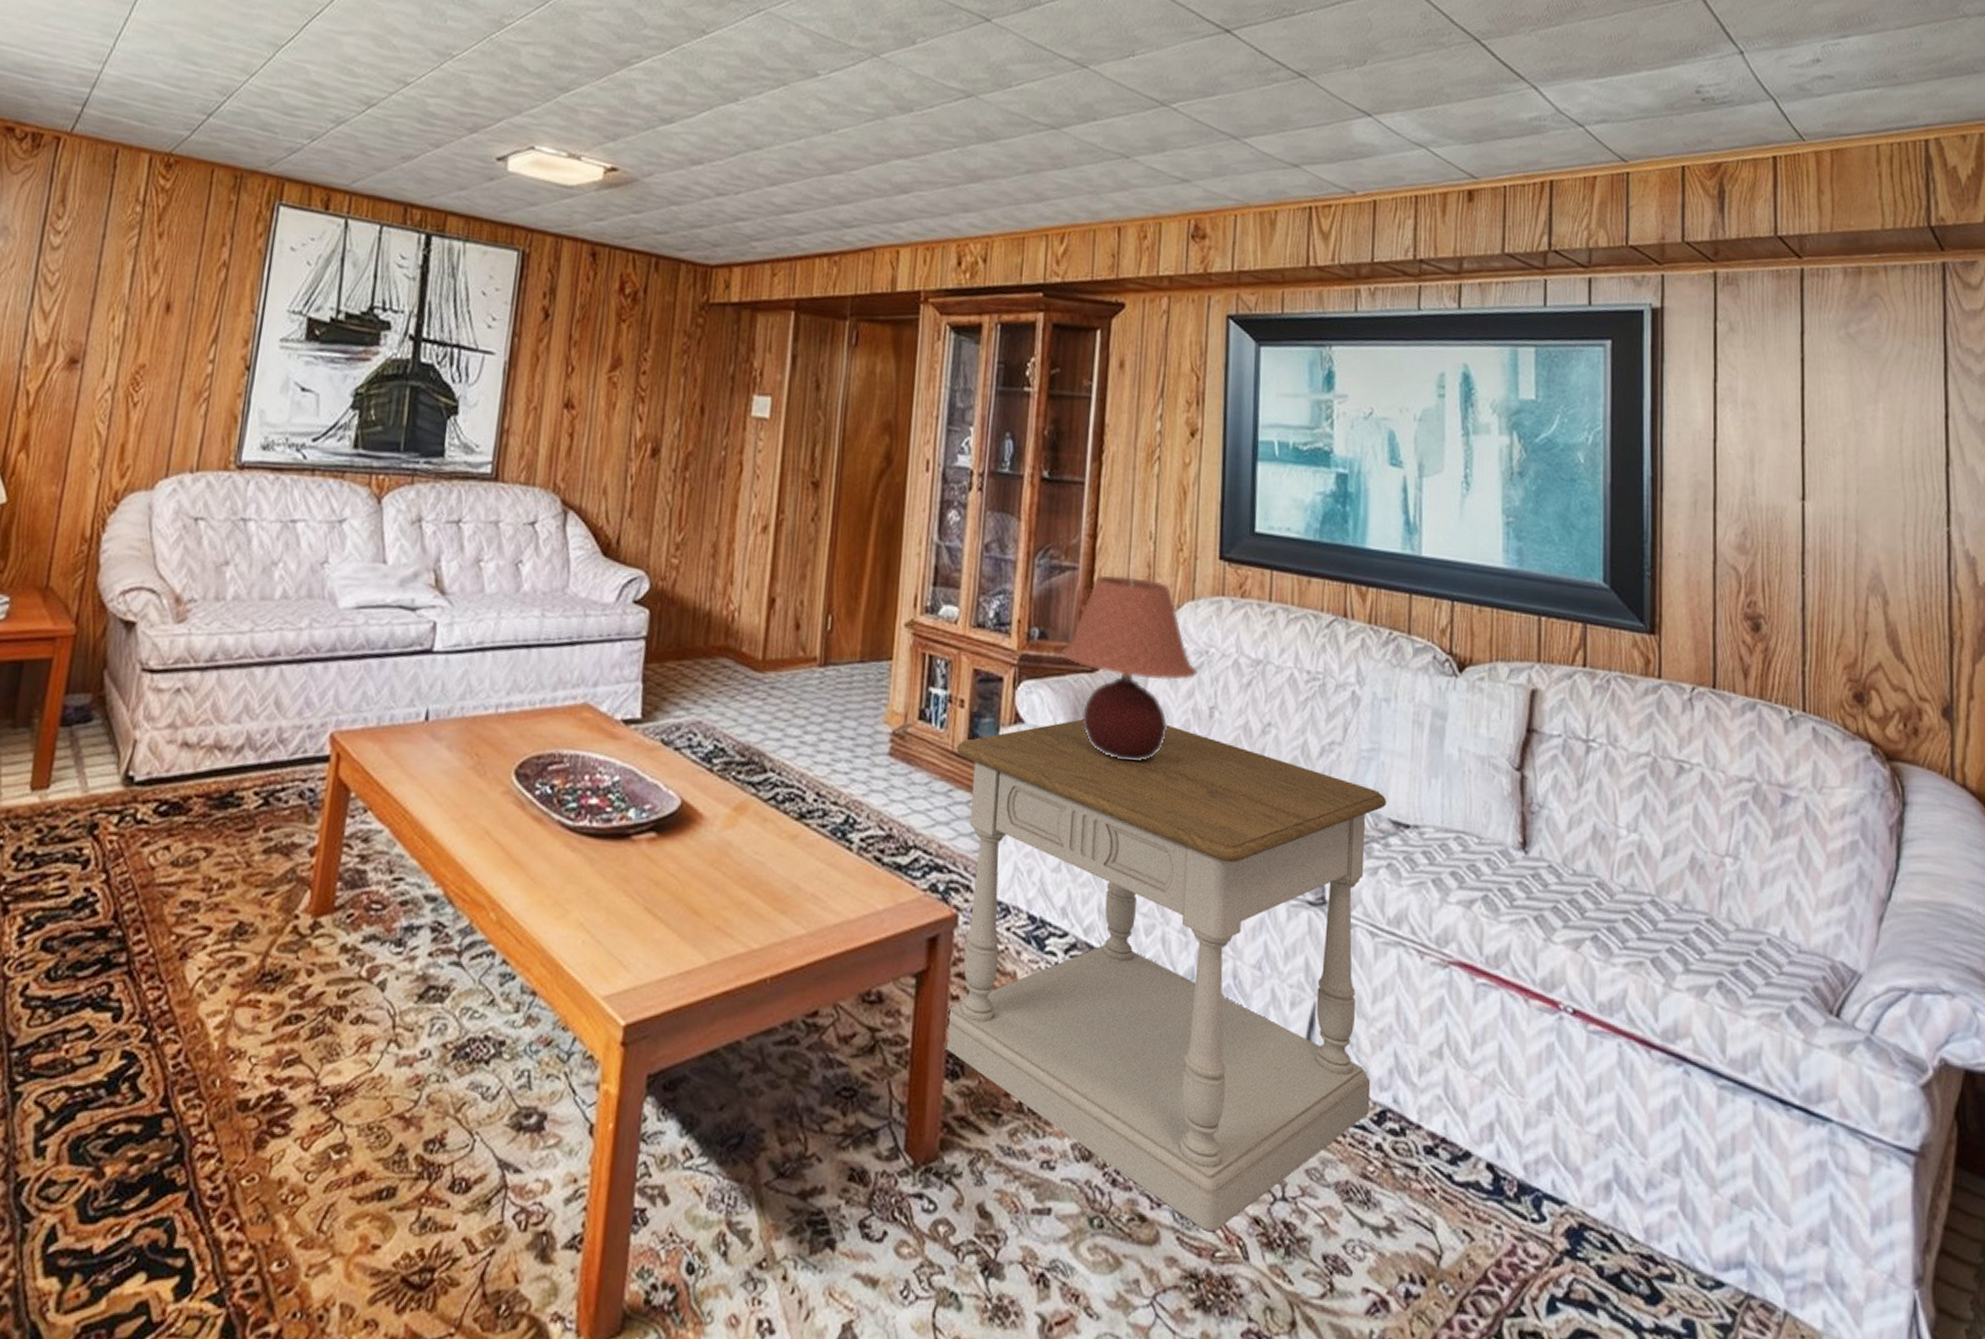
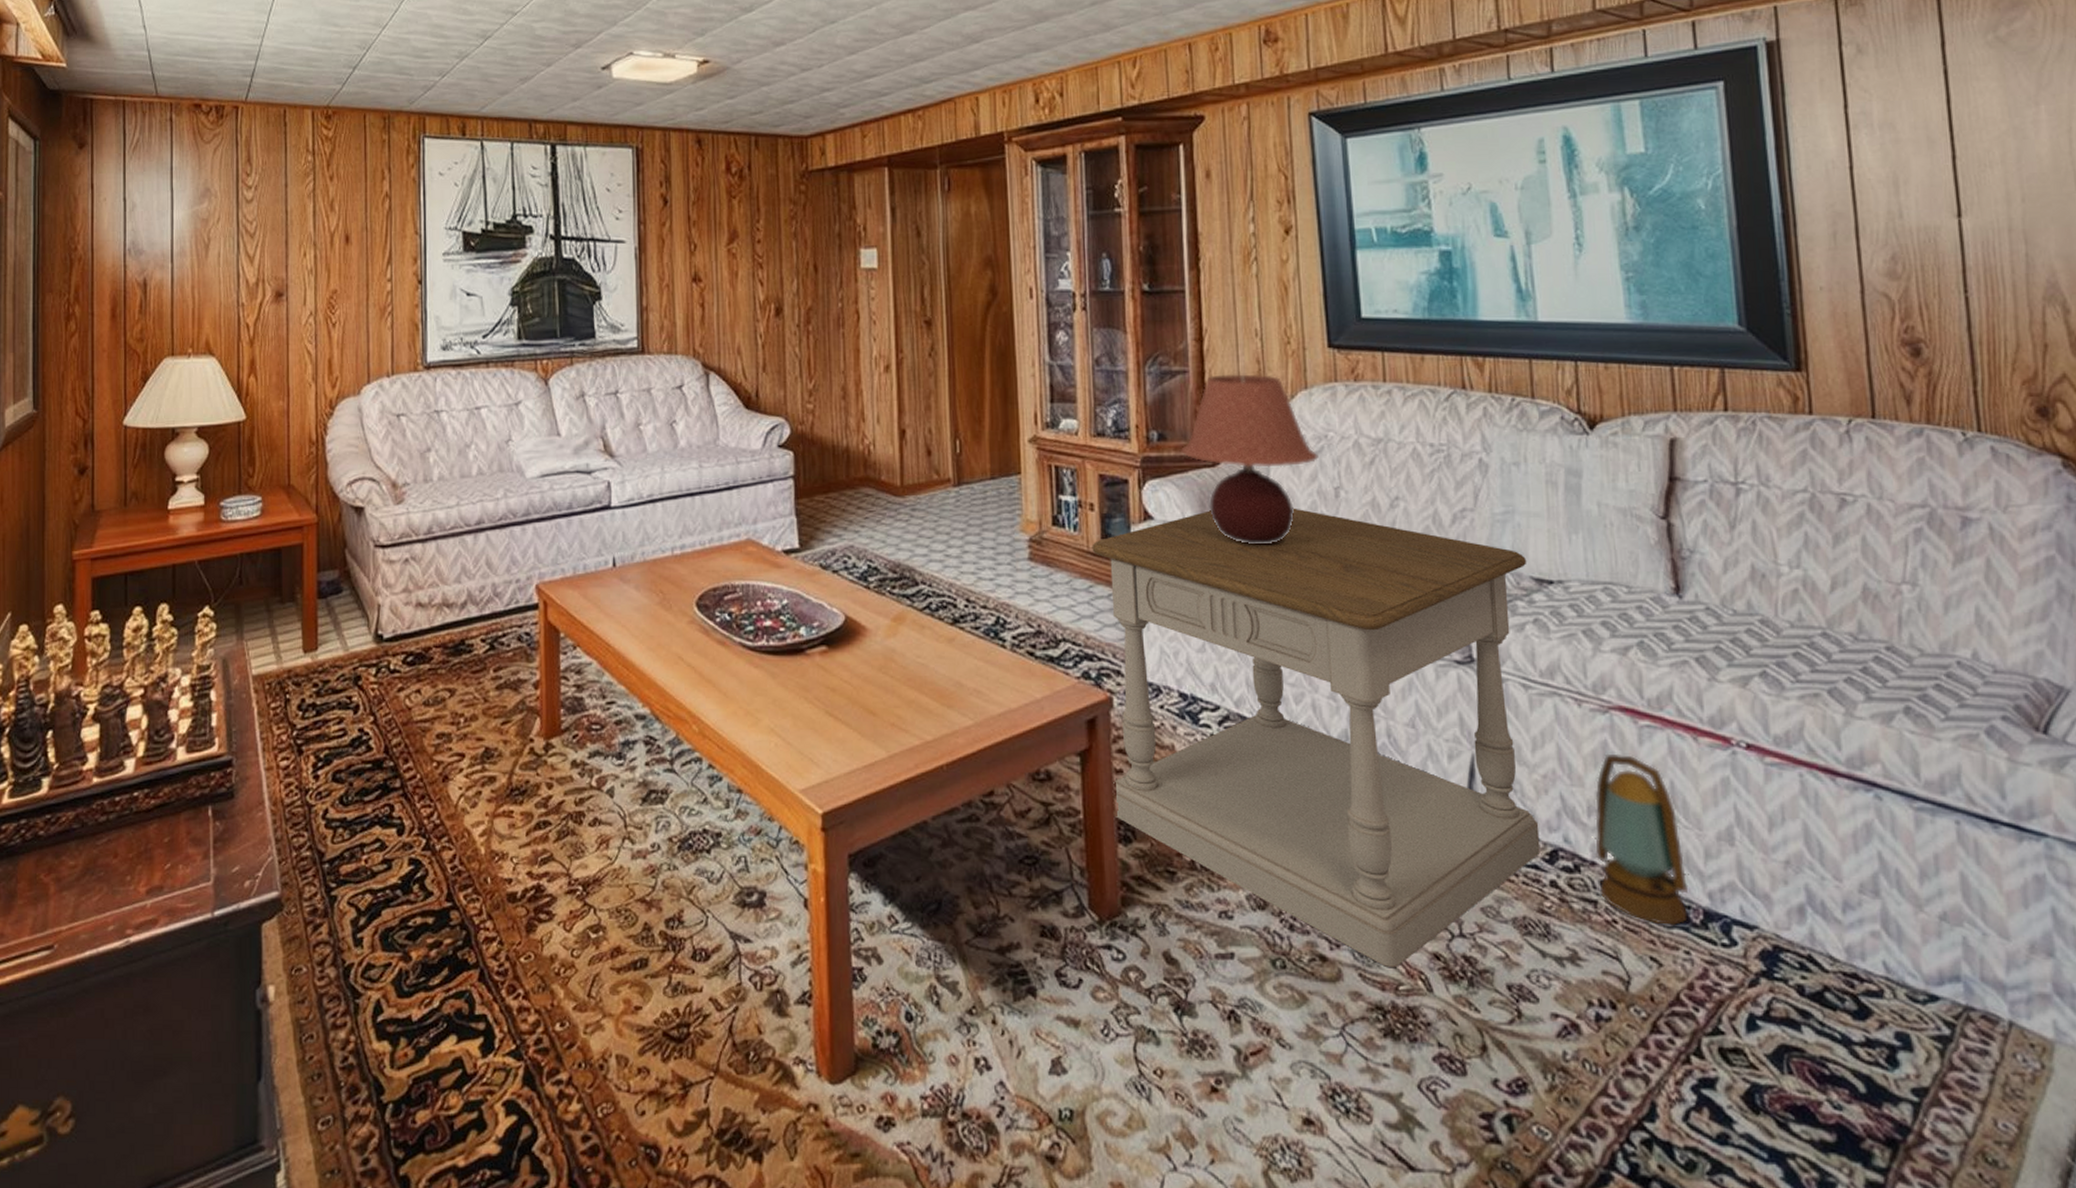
lantern: none [1422,1010,1506,1197] -> present [1595,753,1688,925]

